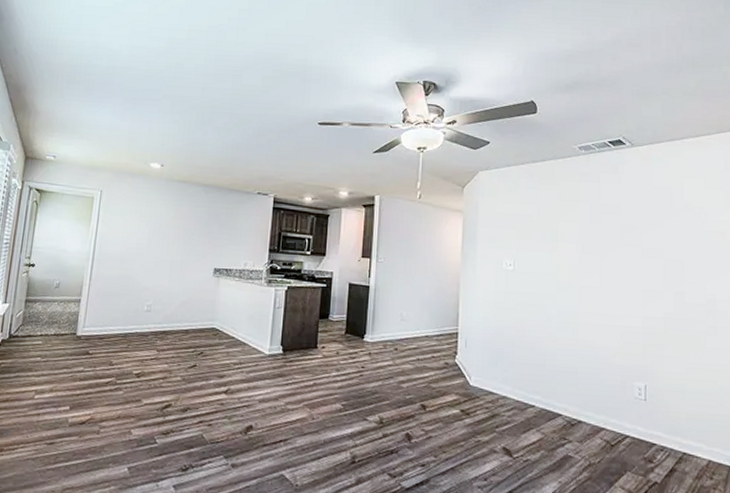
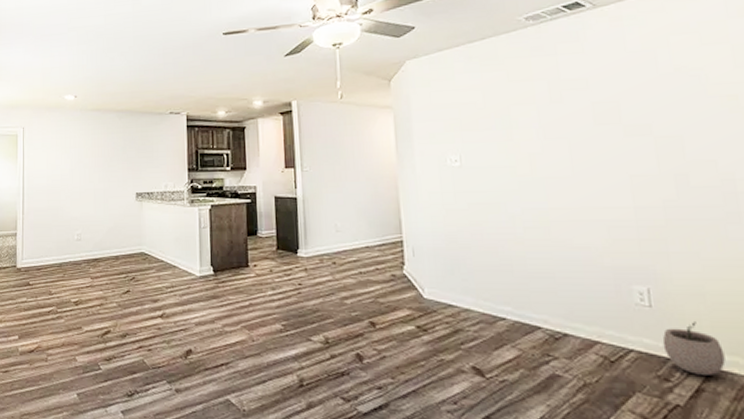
plant pot: none [651,414,693,458] -> present [662,322,726,375]

